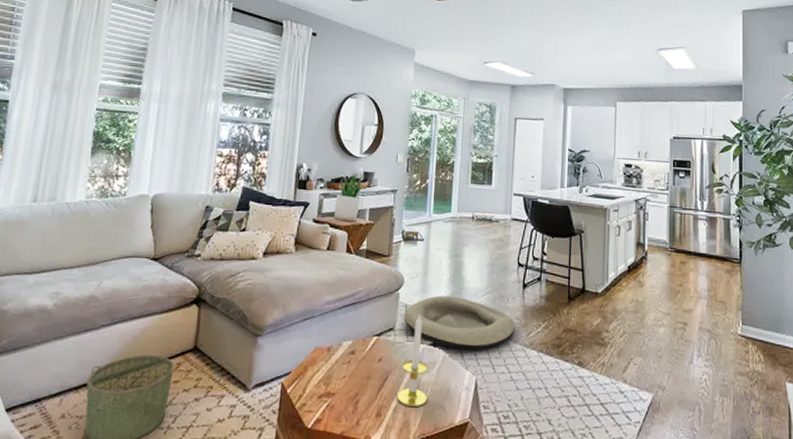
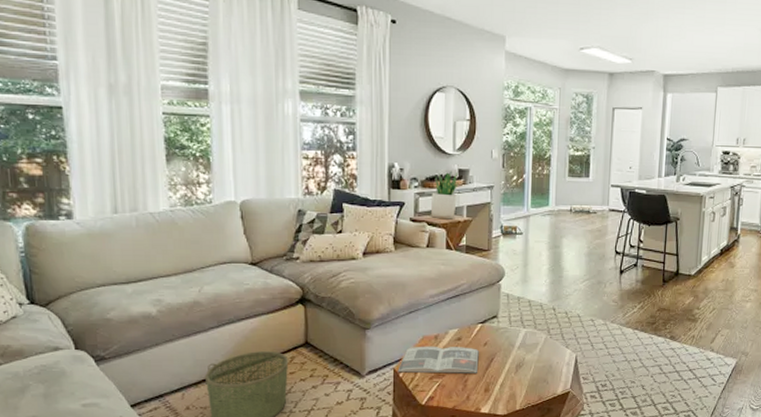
magazine: none [285,358,373,394] -> present [397,346,479,374]
candle: present [396,313,428,408] -> none [502,301,531,382]
dog bed: present [403,295,515,350] -> none [506,284,612,331]

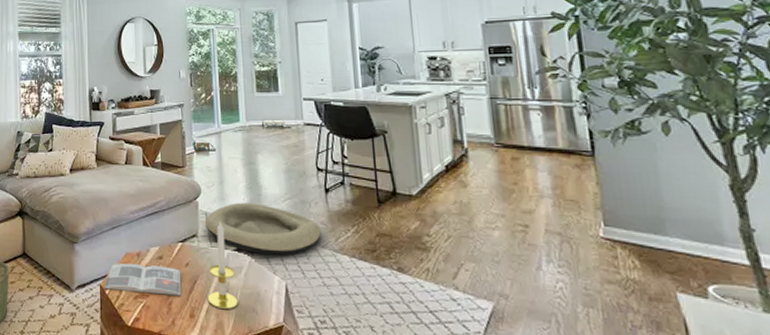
planter: present [431,171,459,220] -> none [127,92,151,137]
candle: none [502,301,531,382] -> present [207,220,238,310]
dog bed: none [506,284,612,331] -> present [204,202,321,255]

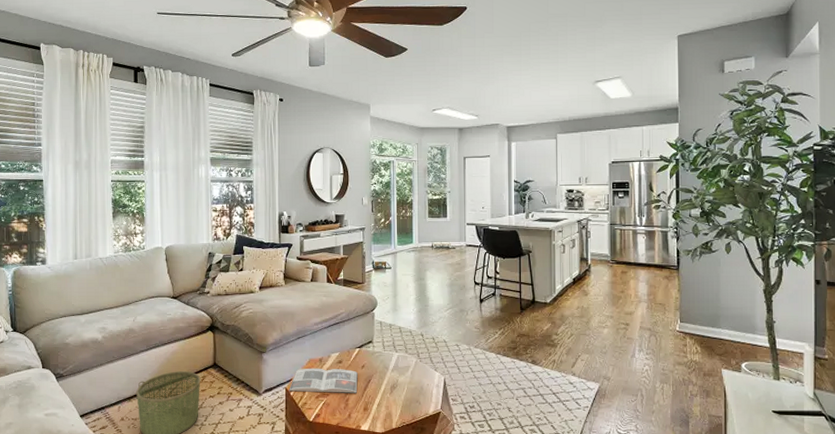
dog bed: present [204,202,321,255] -> none [379,313,475,355]
candle: present [207,220,238,310] -> none [379,328,405,402]

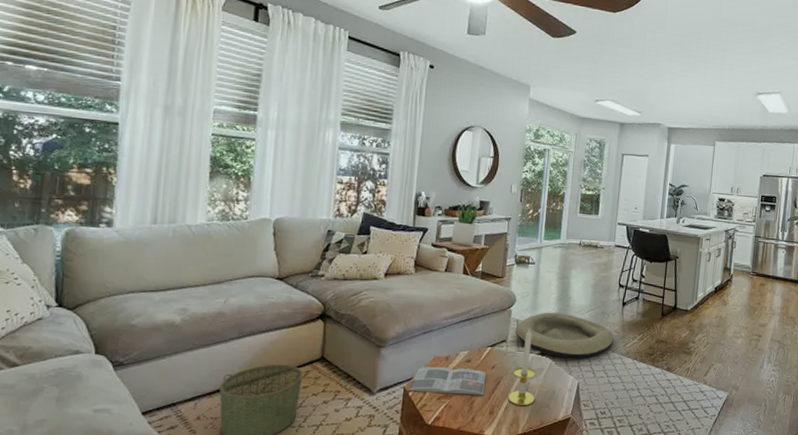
planter: none [314,216,336,257] -> present [452,202,480,247]
dog bed: none [379,313,475,355] -> present [515,312,614,358]
candle: none [379,328,405,402] -> present [507,327,536,406]

